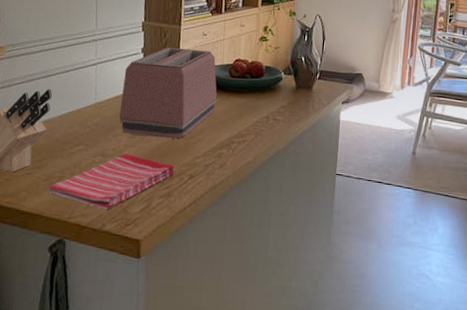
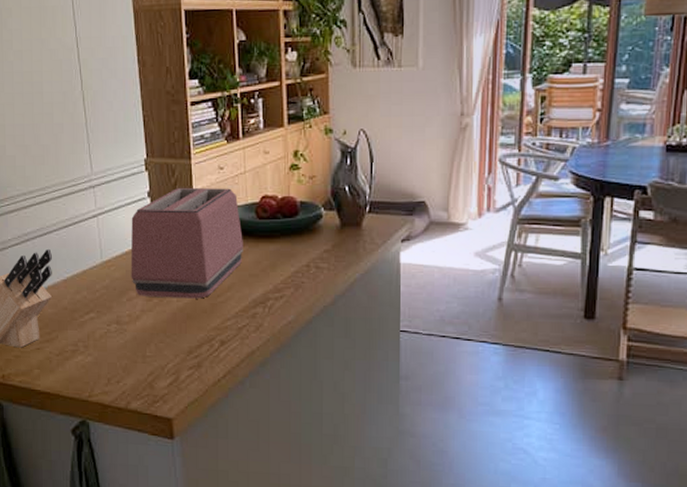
dish towel: present [47,153,175,209] -> none [61,320,202,385]

